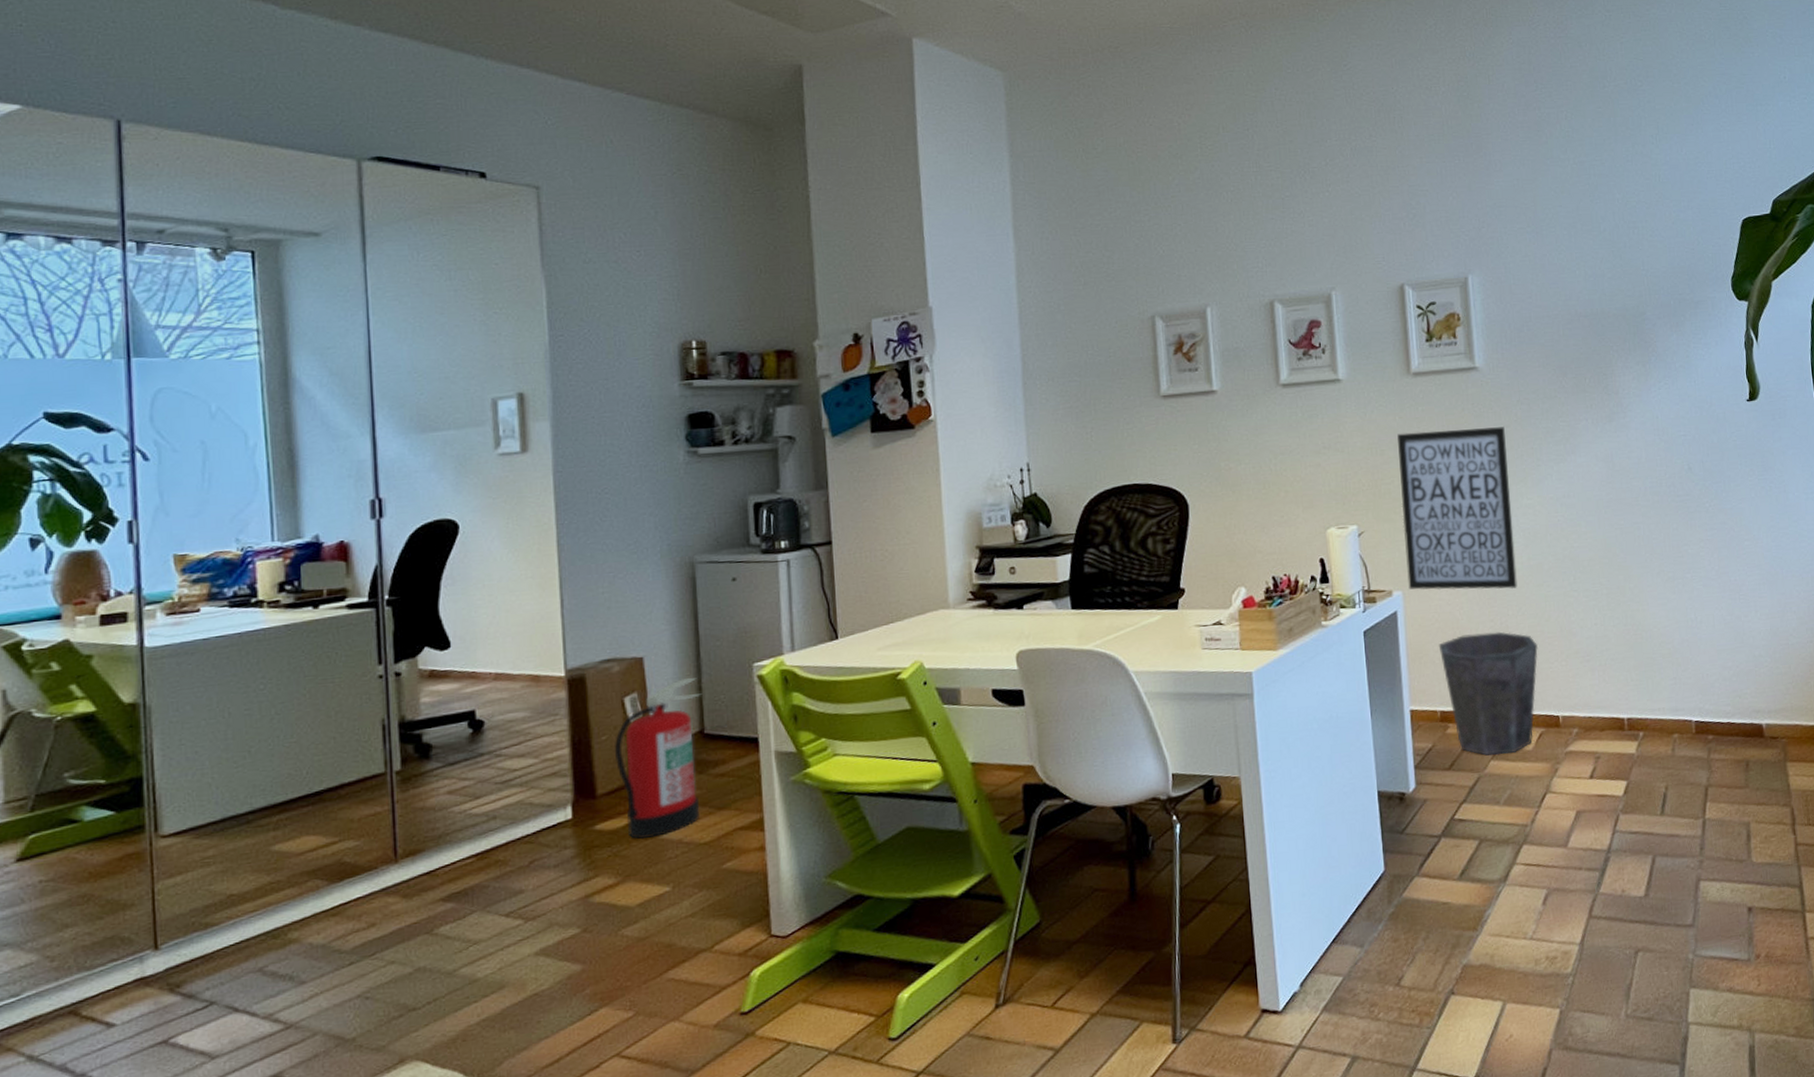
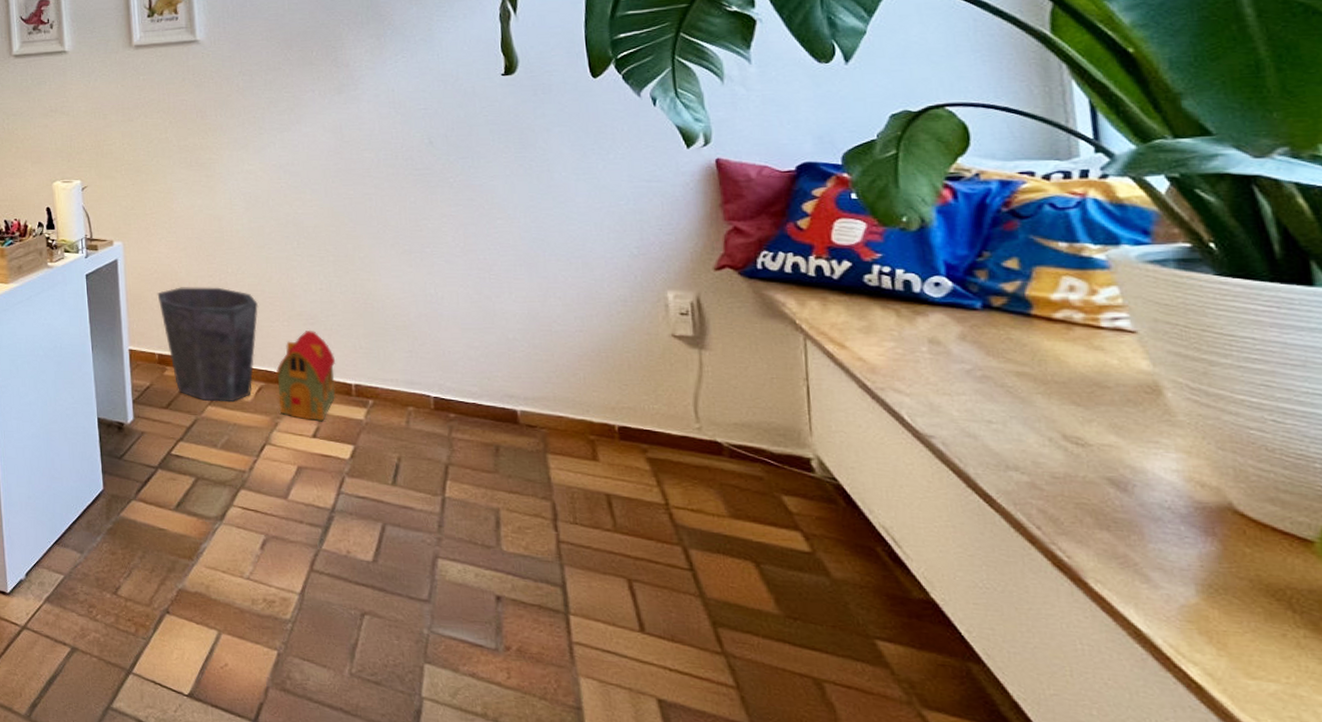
wall art: present [1397,427,1518,590] -> none [119,96,237,248]
toy house: none [1555,667,1611,762] -> present [275,329,336,422]

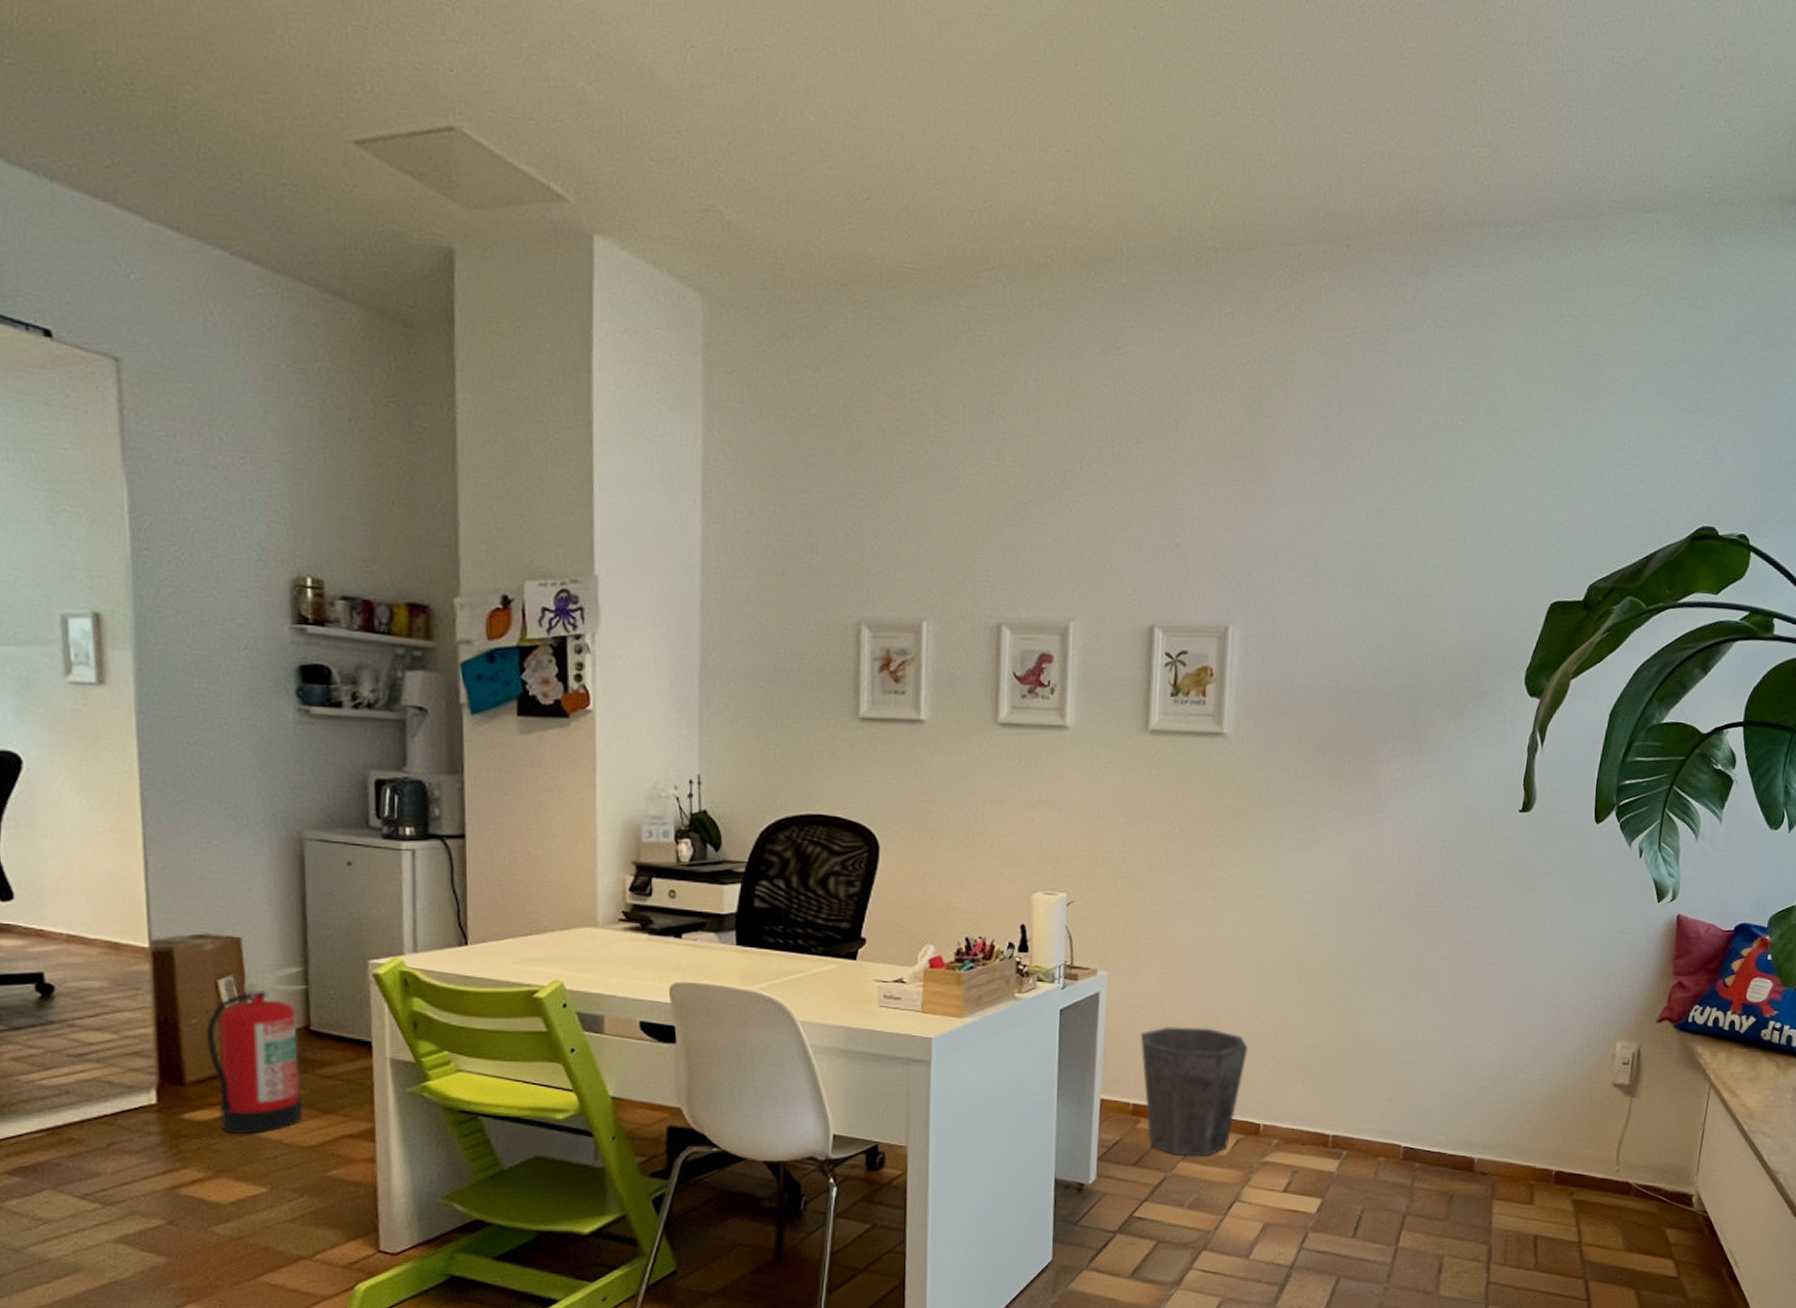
toy house: present [275,329,336,422] -> none [1254,1077,1318,1175]

